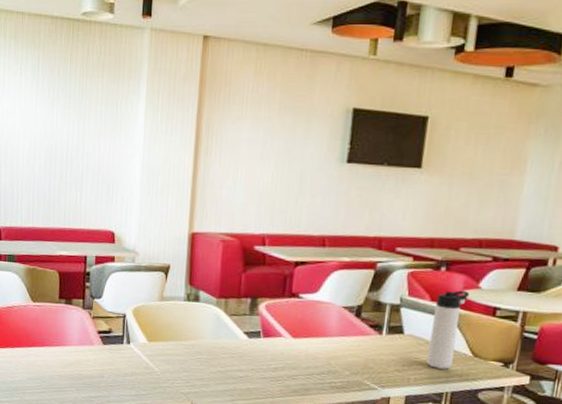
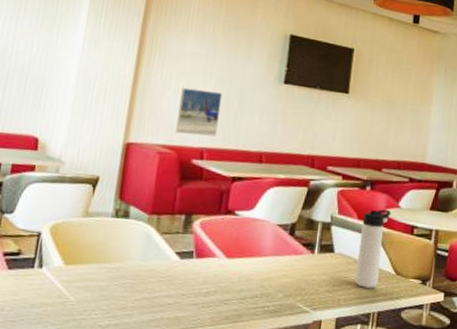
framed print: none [237,175,282,223] -> present [175,87,223,137]

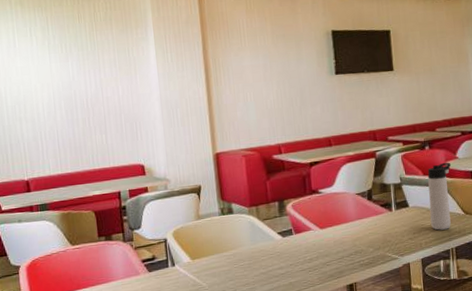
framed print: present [175,87,223,137] -> none [250,94,289,137]

